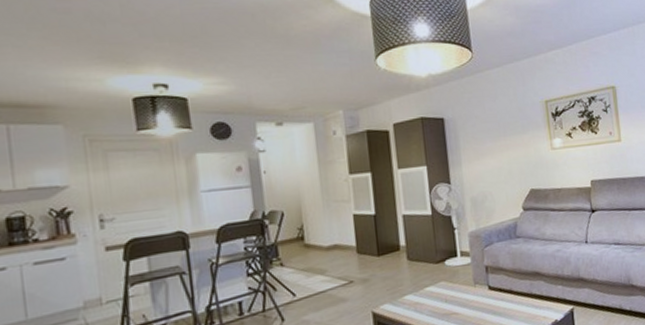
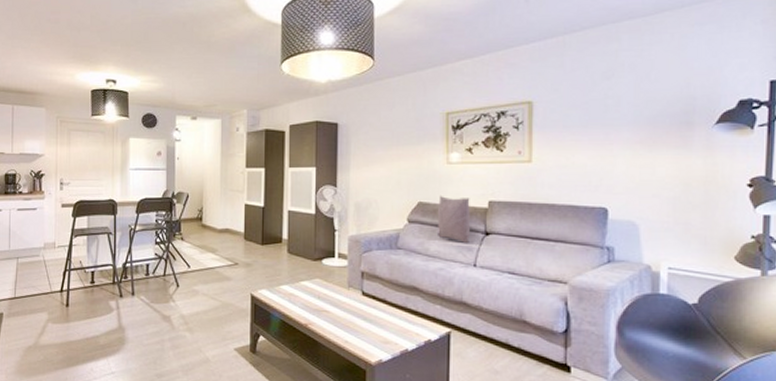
pillow: none [548,180,579,223] -> present [438,195,471,243]

